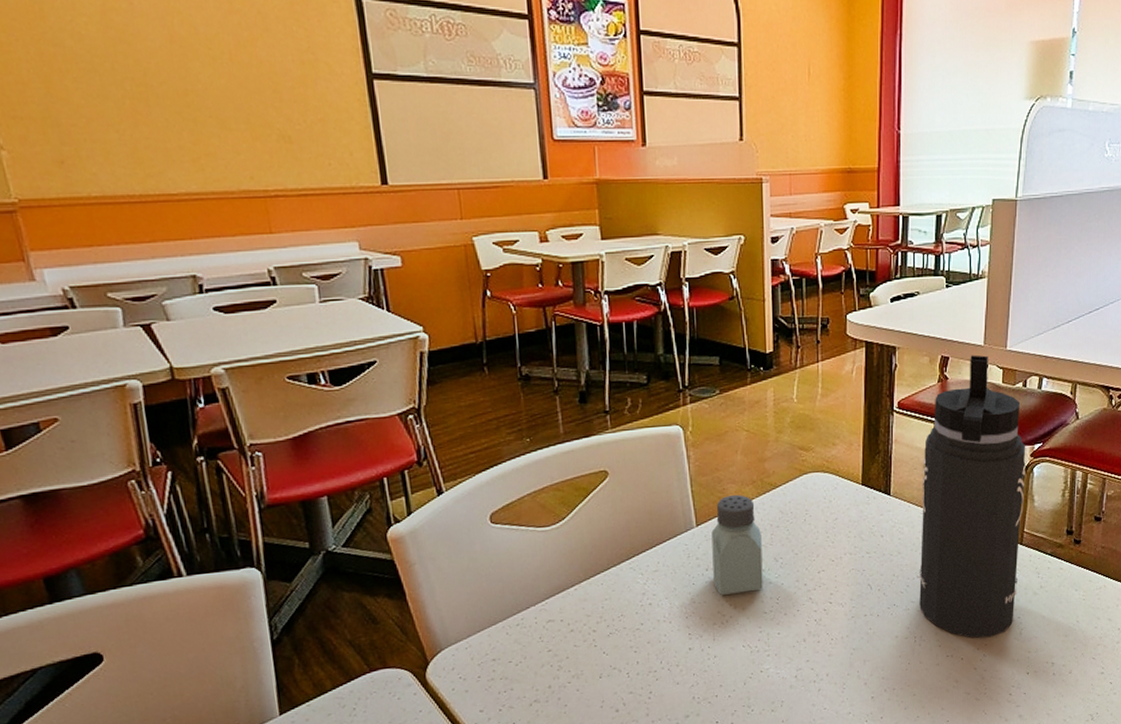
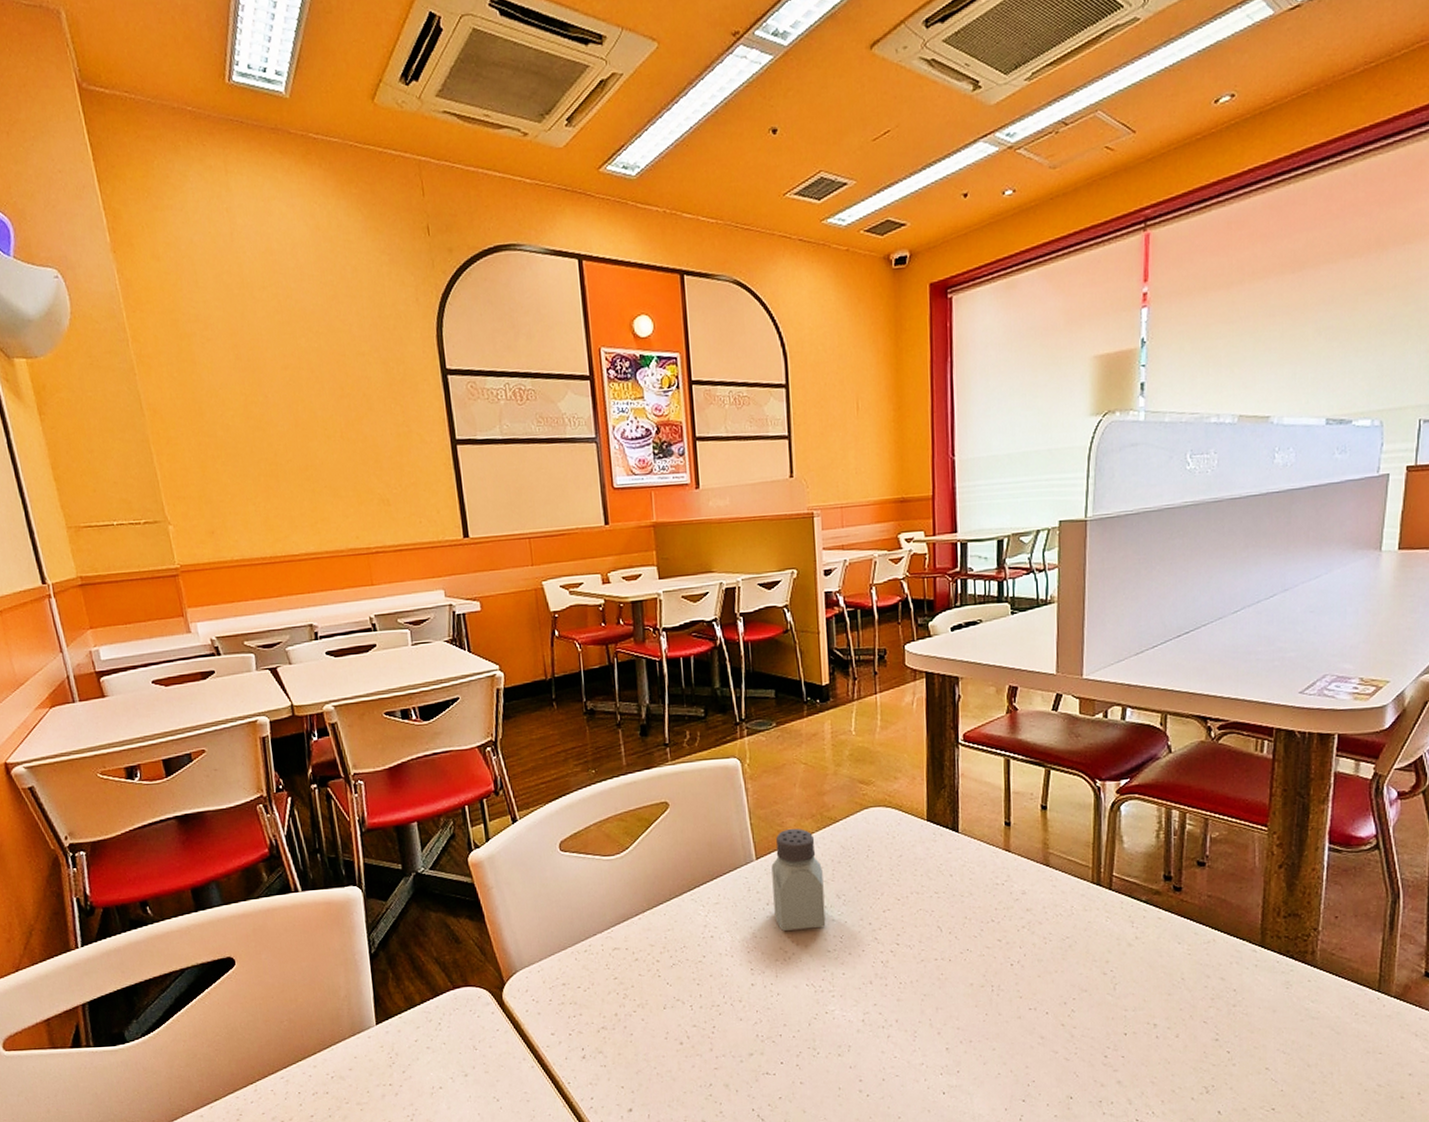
thermos bottle: present [919,354,1026,638] -> none [993,684,1112,991]

